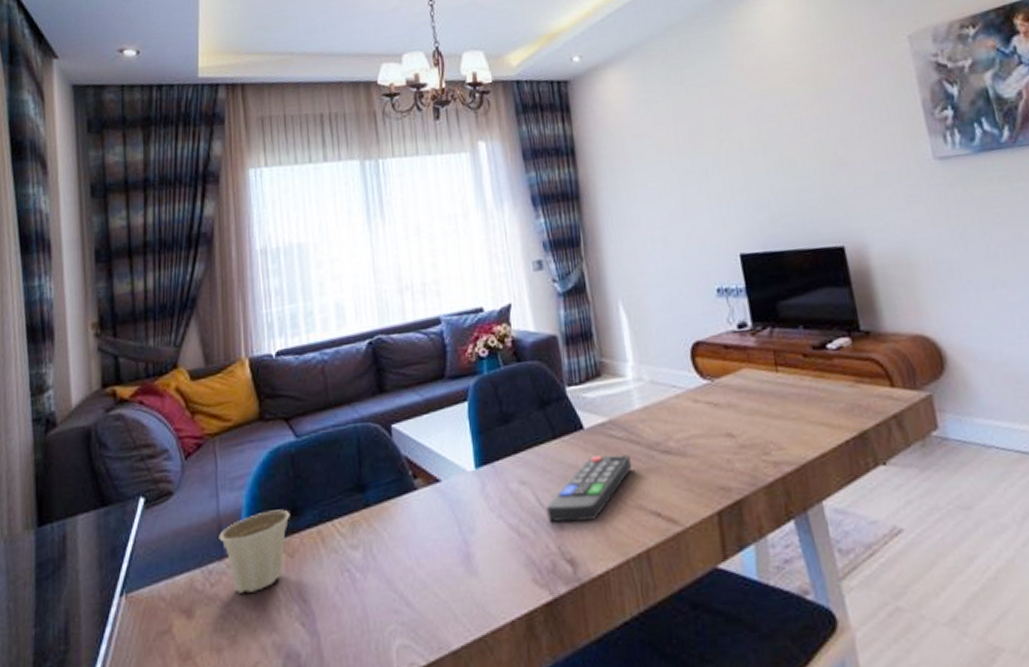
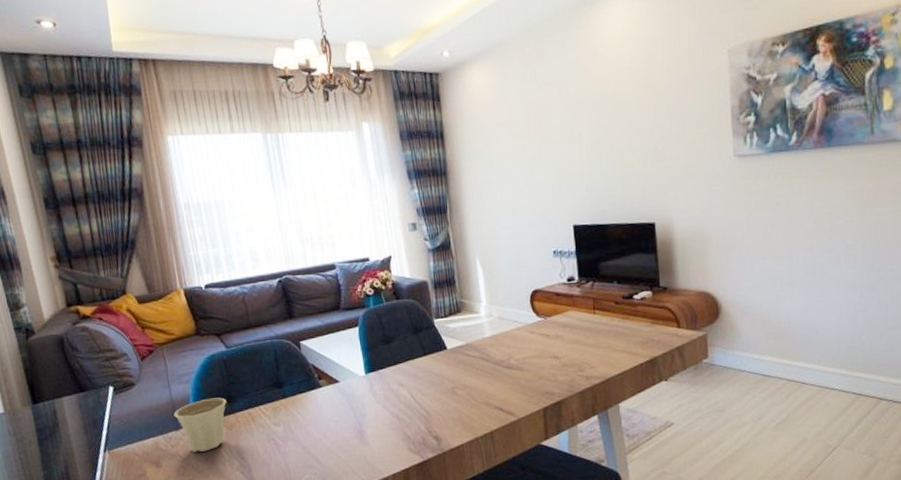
remote control: present [546,454,633,523] -> none [418,368,483,412]

